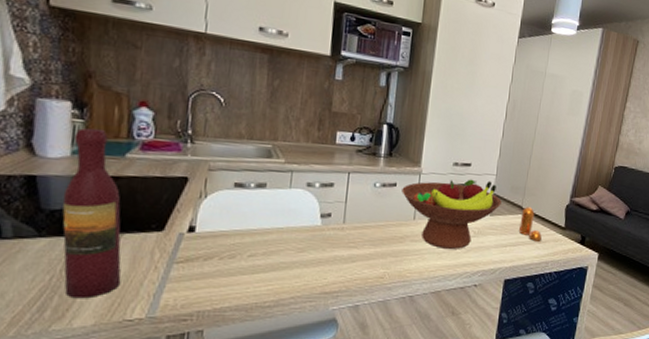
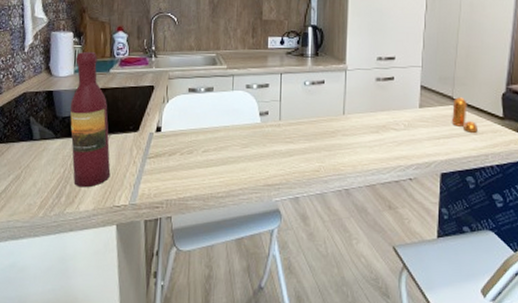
fruit bowl: present [402,179,502,249] -> none [330,72,430,142]

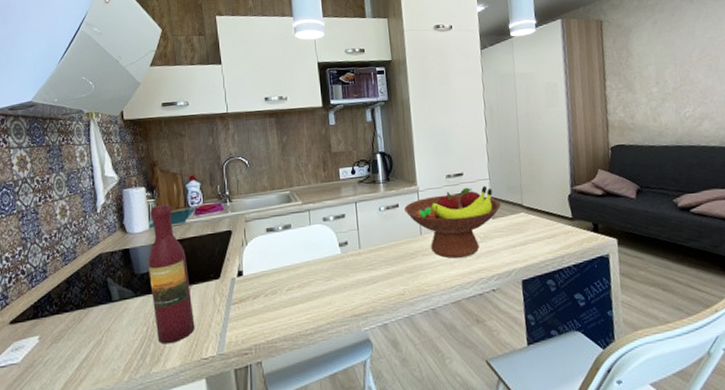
fruit bowl: none [330,72,430,142] -> present [404,185,501,258]
pepper shaker: present [452,97,478,133] -> none [523,204,551,237]

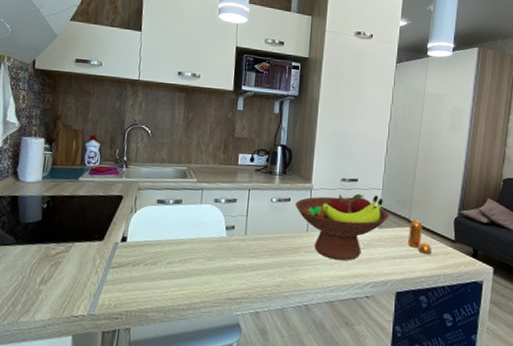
wine bottle: present [148,203,195,345] -> none [31,158,74,296]
pepper shaker: none [523,204,551,237] -> present [408,220,431,254]

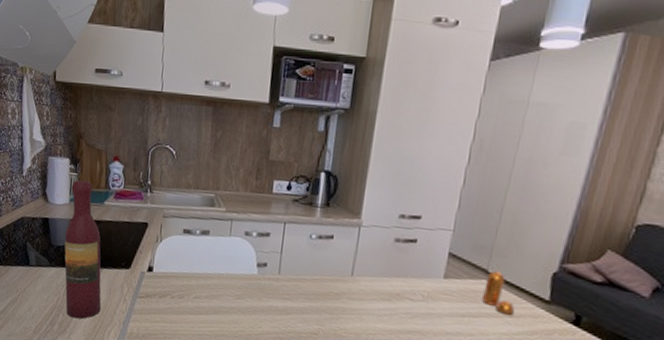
wine bottle: none [31,158,74,296] -> present [64,180,101,319]
fruit bowl: present [295,193,389,261] -> none [339,234,460,313]

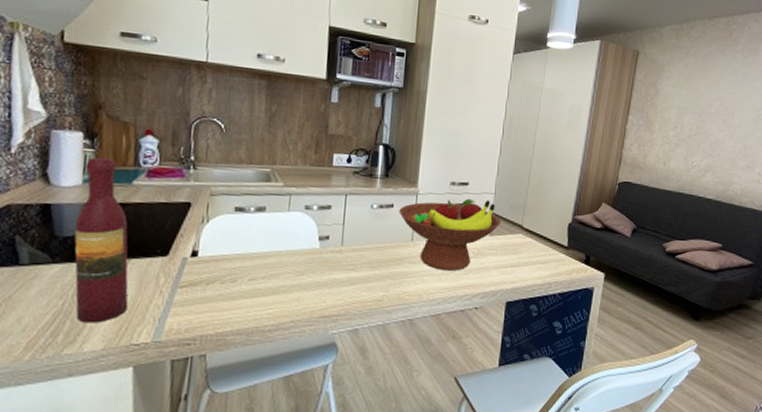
fruit bowl: none [339,234,460,313] -> present [399,198,501,271]
pepper shaker: present [482,271,515,315] -> none [520,226,544,262]

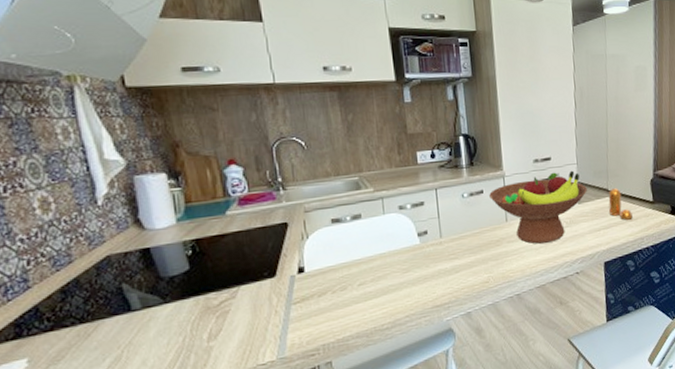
wine bottle: present [74,156,129,323] -> none [175,192,248,354]
pepper shaker: none [520,226,544,262] -> present [608,188,633,220]

